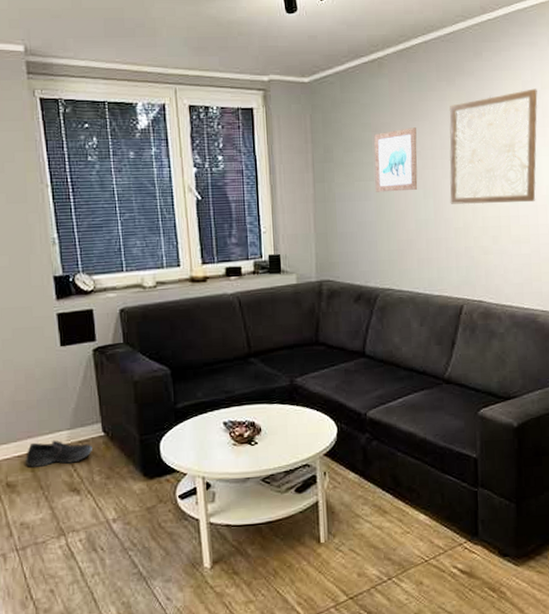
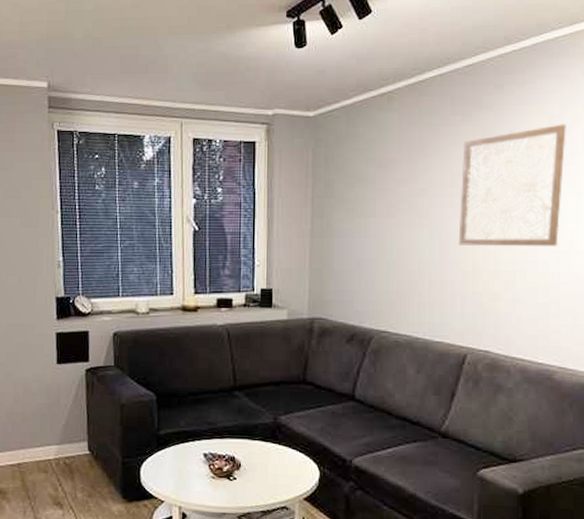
shoe: present [26,440,92,467] -> none [17,453,77,478]
wall art: present [374,127,418,192] -> none [377,164,425,230]

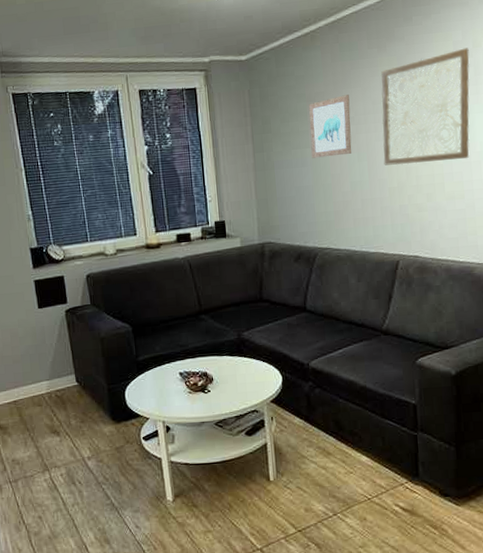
wall art: none [377,164,425,230] -> present [309,95,352,158]

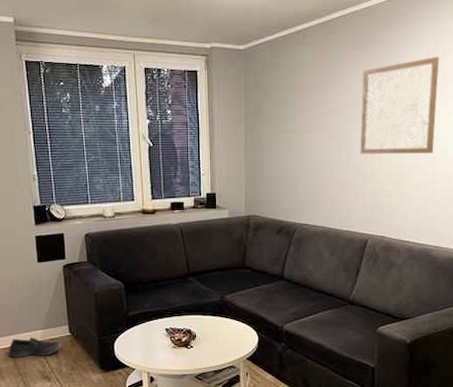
shoe: none [14,389,68,413] -> present [9,337,61,358]
wall art: present [309,95,352,158] -> none [297,89,334,143]

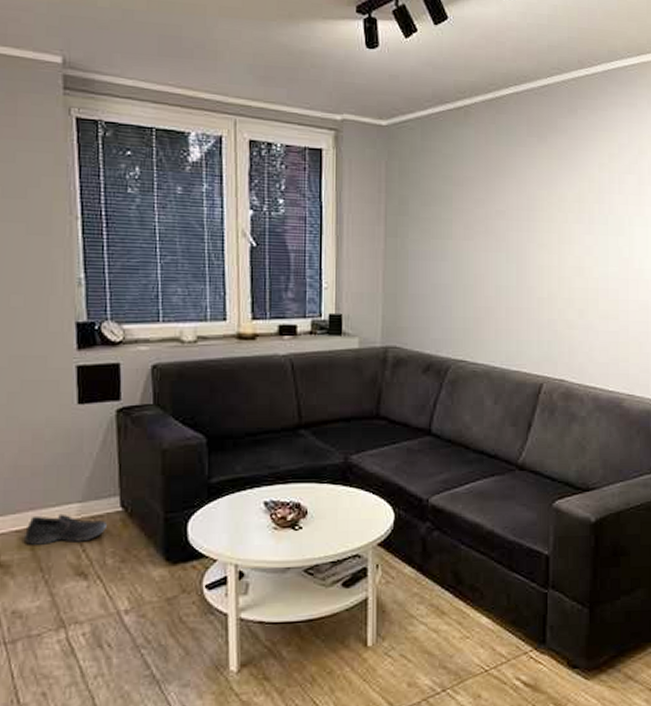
wall art: present [360,56,439,155] -> none [534,153,634,274]

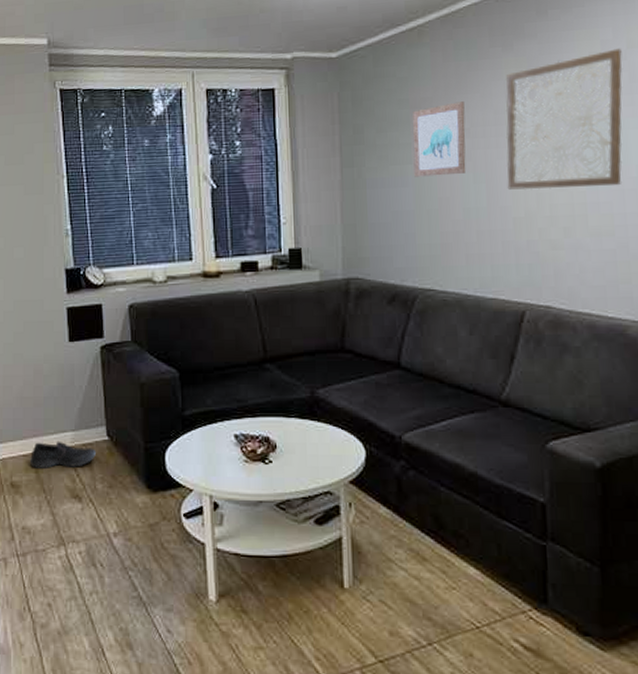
wall art: none [454,184,502,254] -> present [413,101,466,177]
wall art: none [534,153,634,274] -> present [505,48,622,190]

